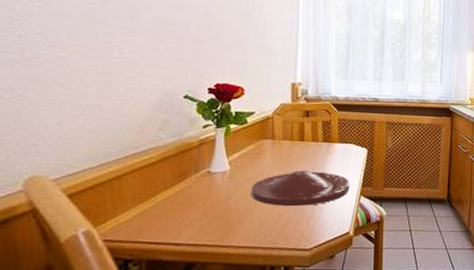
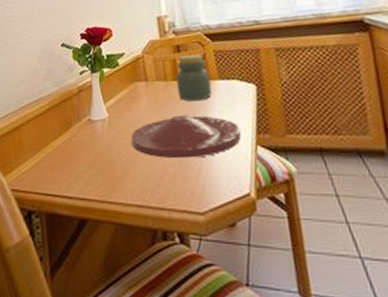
jar: none [301,119,332,159] -> present [176,54,212,101]

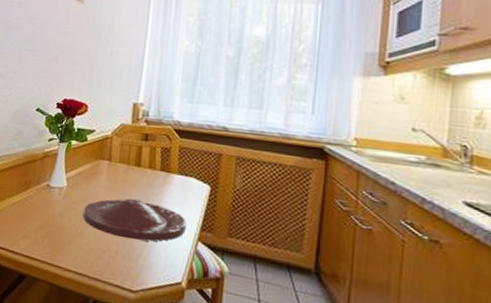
jar: present [176,54,212,101] -> none [136,144,171,190]

